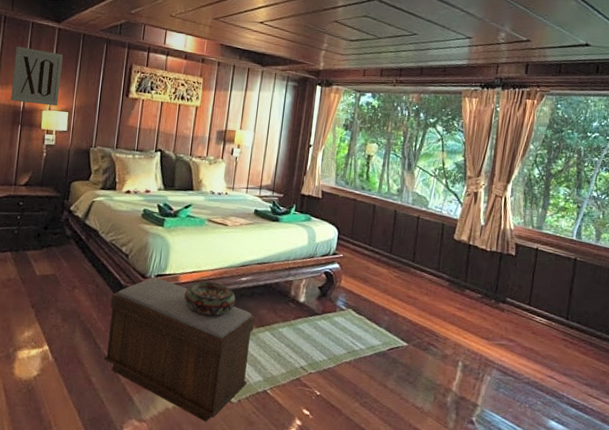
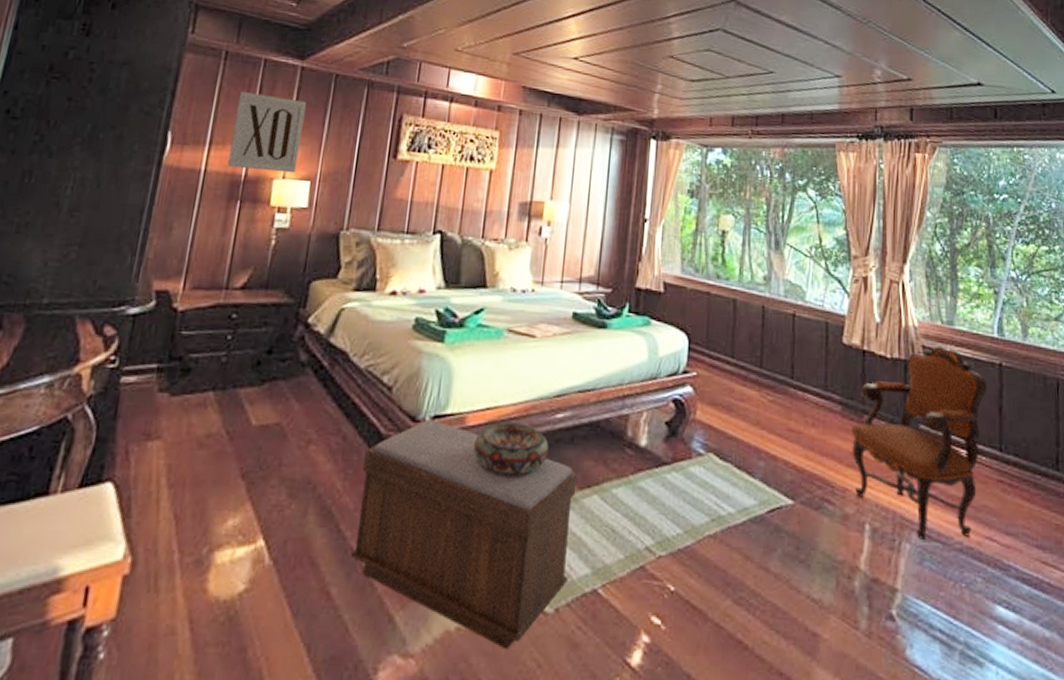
armchair: none [453,243,563,375] -> present [851,345,987,540]

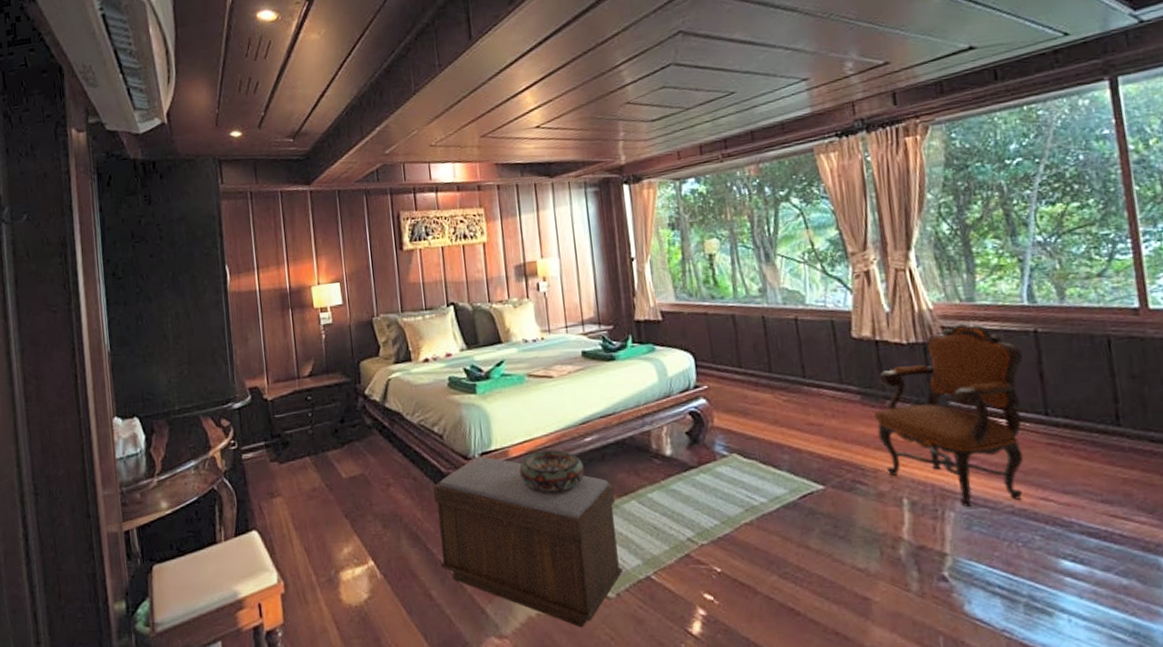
wall art: present [228,90,306,174] -> none [268,218,327,283]

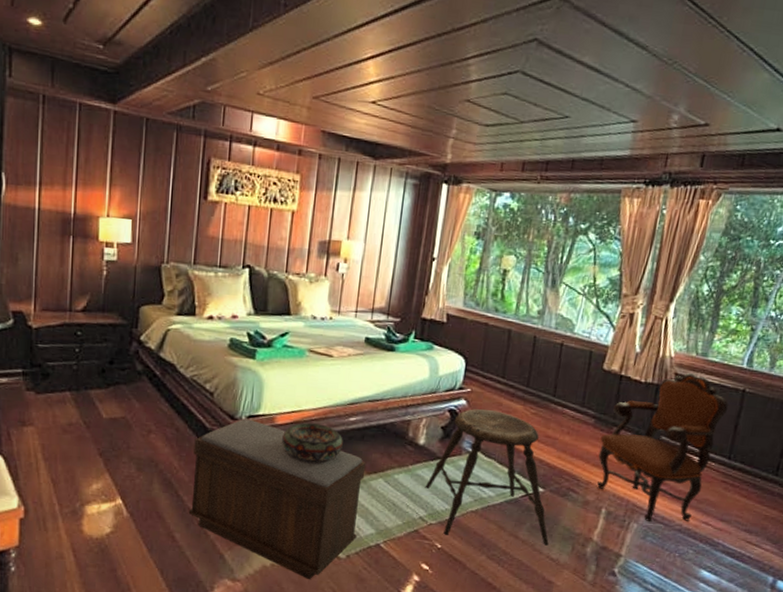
stool: none [685,404,849,556] -> present [426,409,549,545]

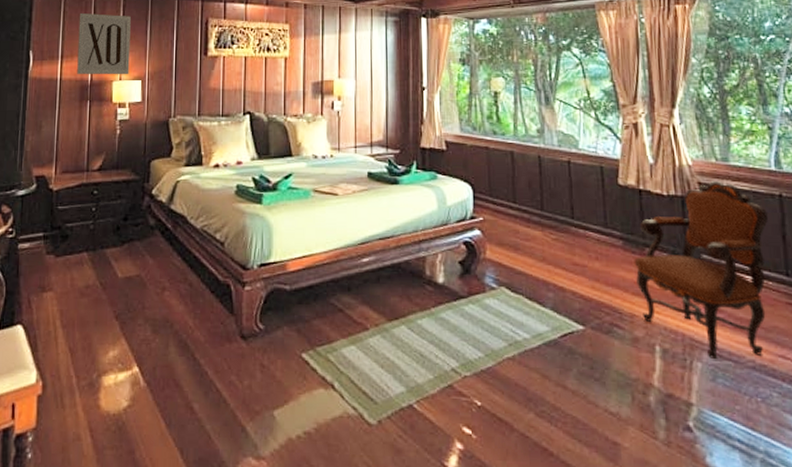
wall art: none [58,134,121,212] -> present [77,12,131,75]
bench: present [188,418,366,580] -> none [206,268,386,454]
decorative bowl: present [282,422,343,462] -> none [296,267,359,311]
stool: present [426,409,549,545] -> none [453,239,603,395]

